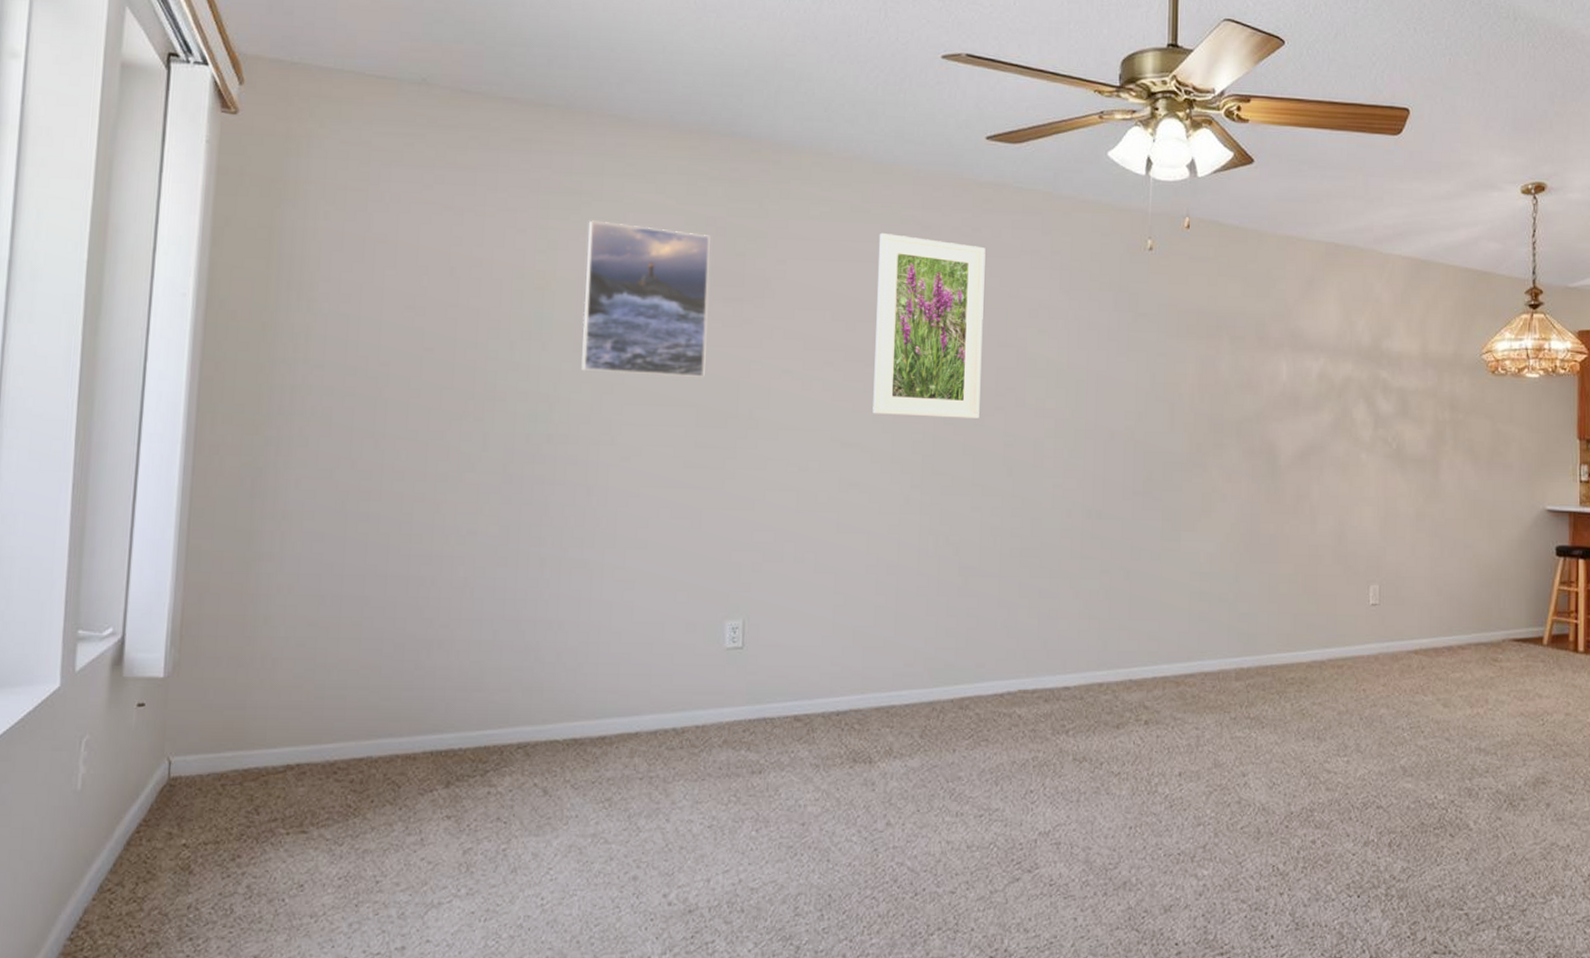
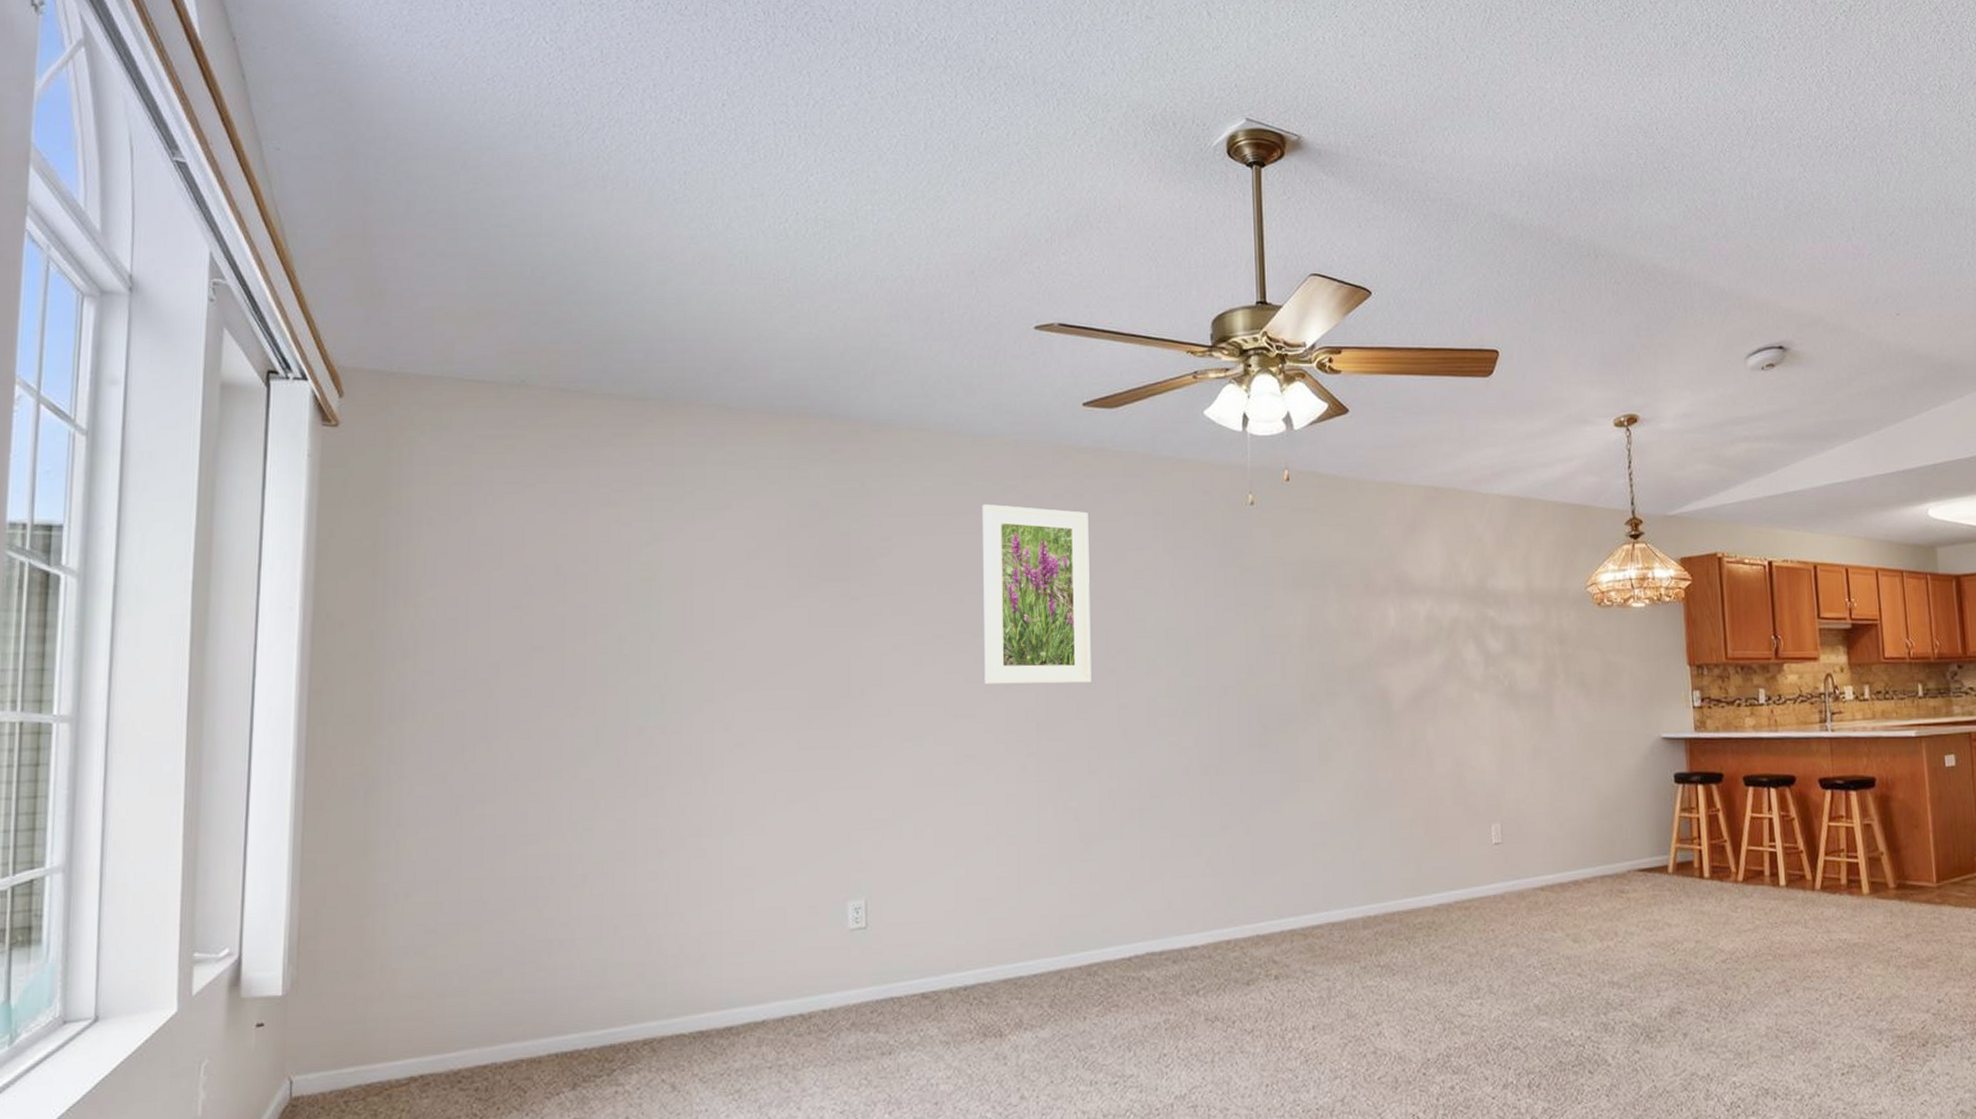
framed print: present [581,220,710,378] -> none [691,509,815,661]

